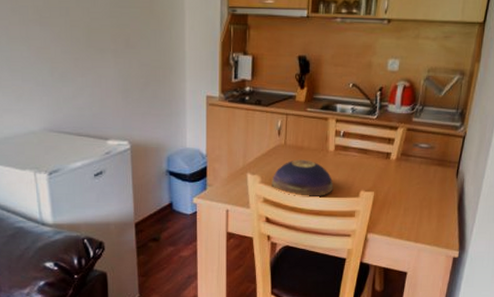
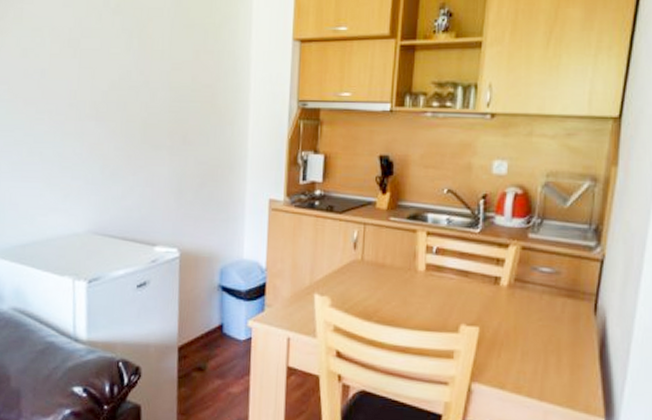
decorative bowl: present [271,159,334,197] -> none [344,279,424,330]

